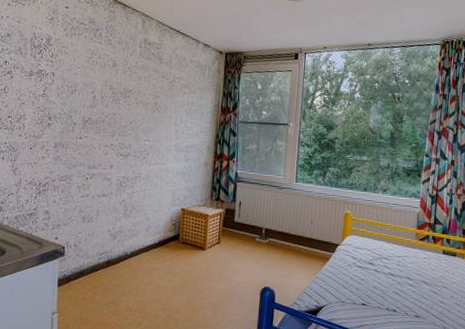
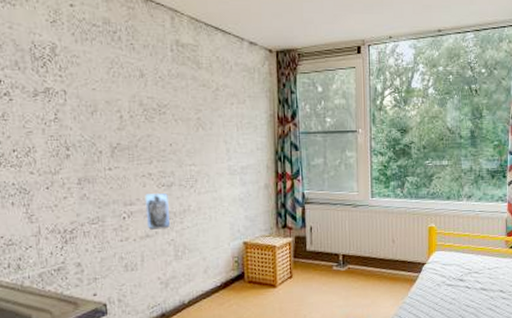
relief sculpture: none [104,160,125,191] -> present [145,192,170,231]

